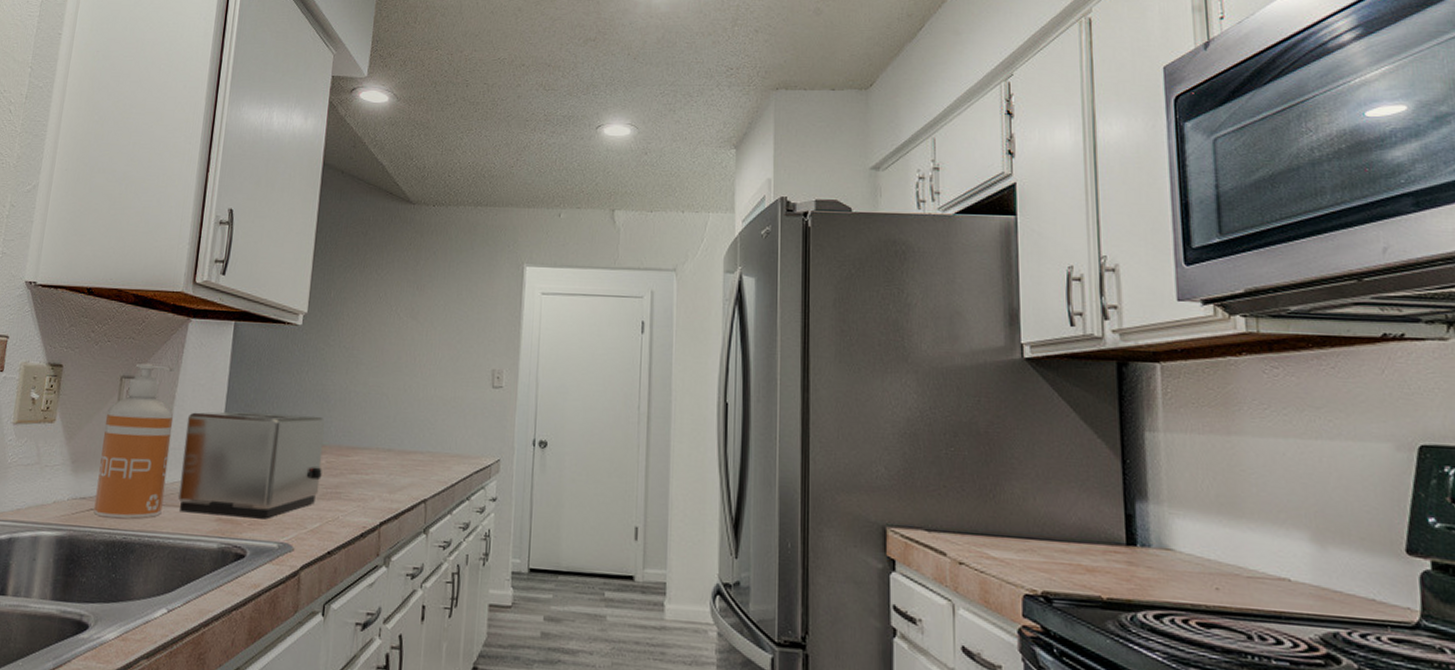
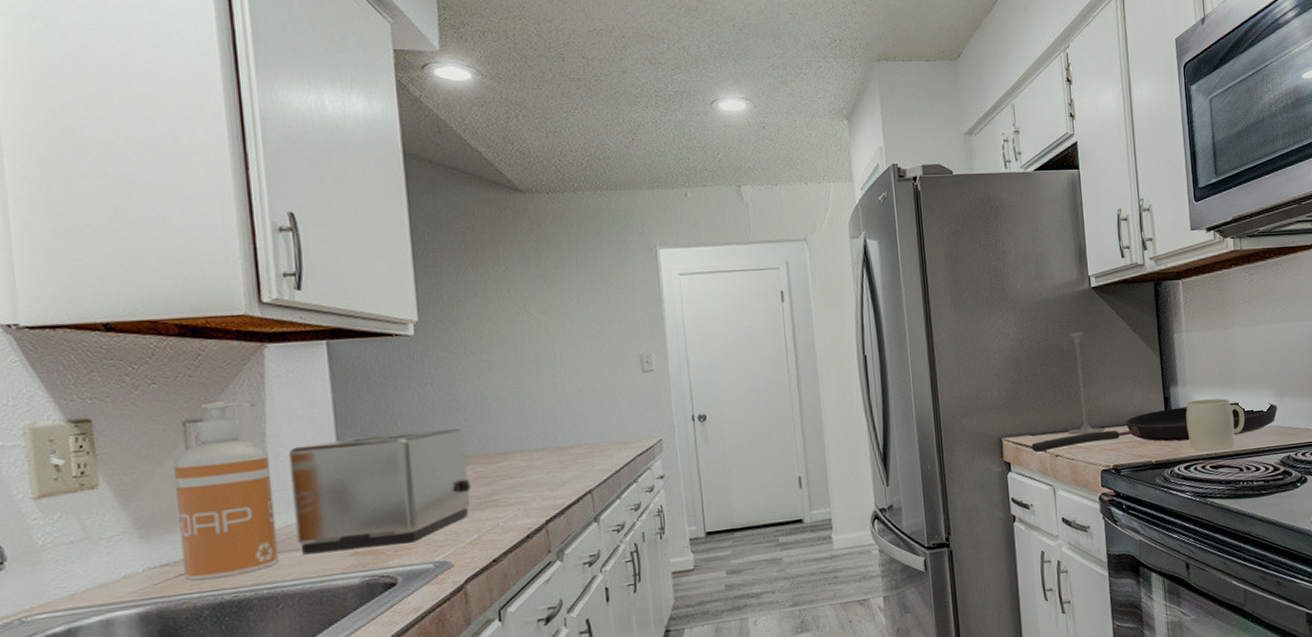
frying pan: none [926,529,1316,587] -> present [1031,402,1277,452]
candlestick: none [978,410,1033,545] -> present [1067,331,1105,435]
mug: none [1159,525,1259,603] -> present [1185,398,1245,451]

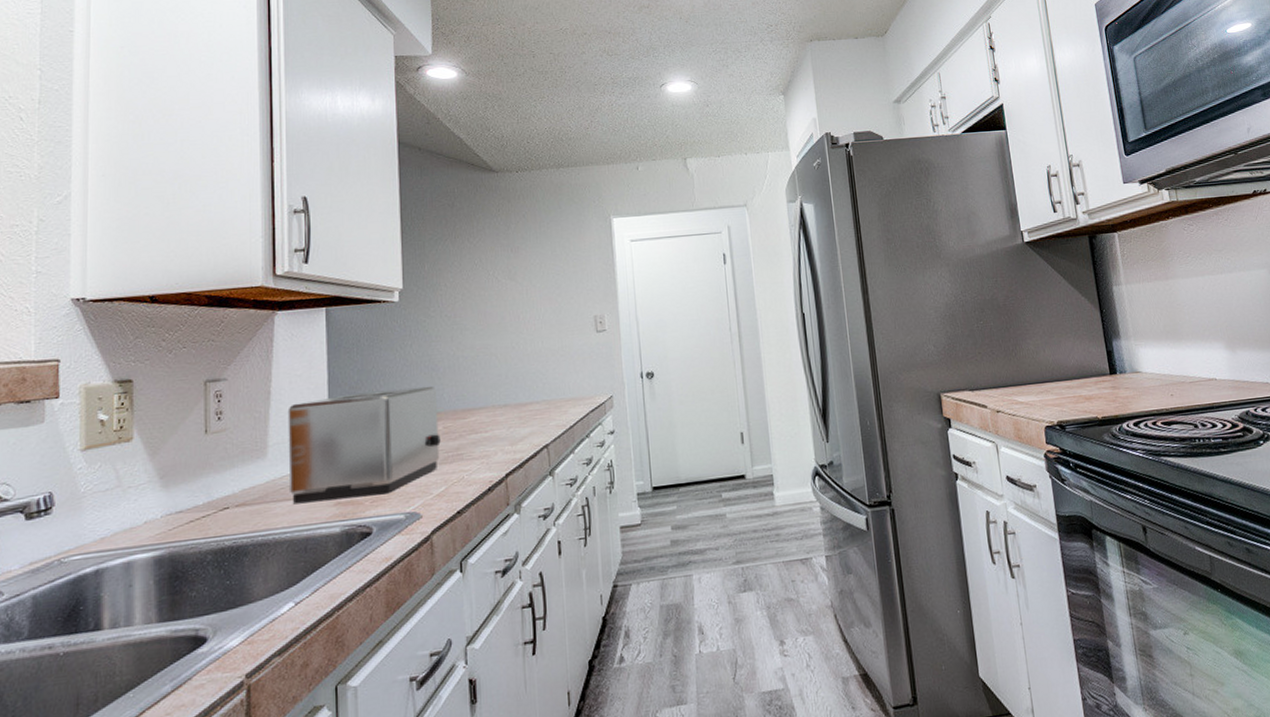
soap dispenser: present [172,400,279,581] -> none [193,362,273,528]
frying pan: present [1031,402,1277,452] -> none [971,355,1231,408]
candlestick: present [1067,331,1105,435] -> none [1003,286,1047,391]
mug: present [1185,398,1245,451] -> none [1130,351,1196,407]

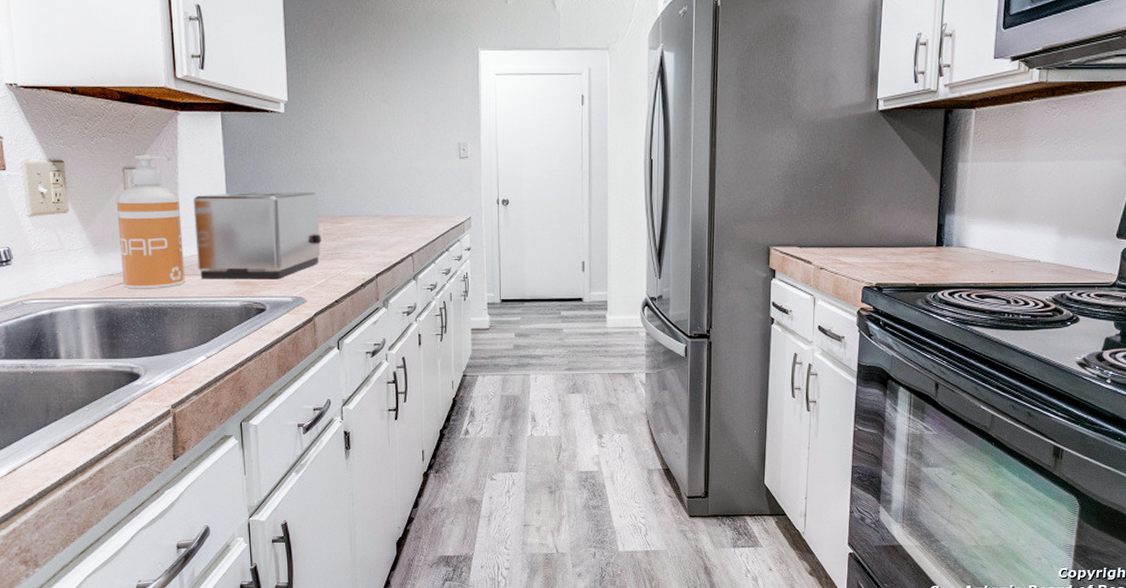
soap dispenser: none [193,362,273,528] -> present [116,154,185,290]

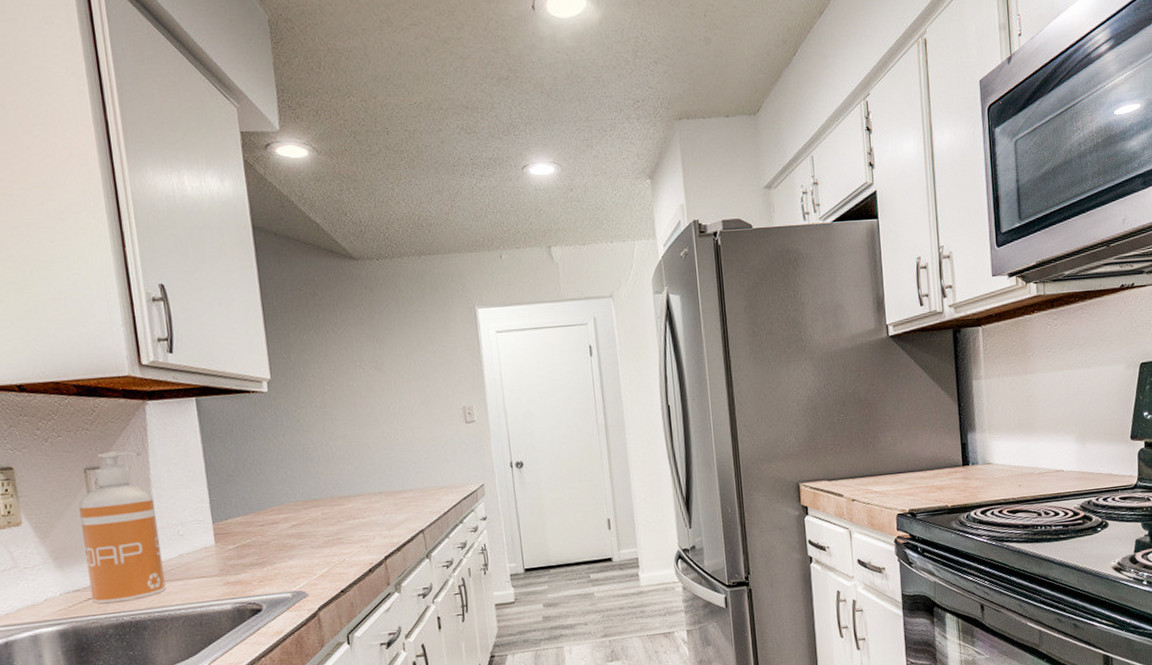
toaster: present [193,191,322,279] -> none [169,474,321,584]

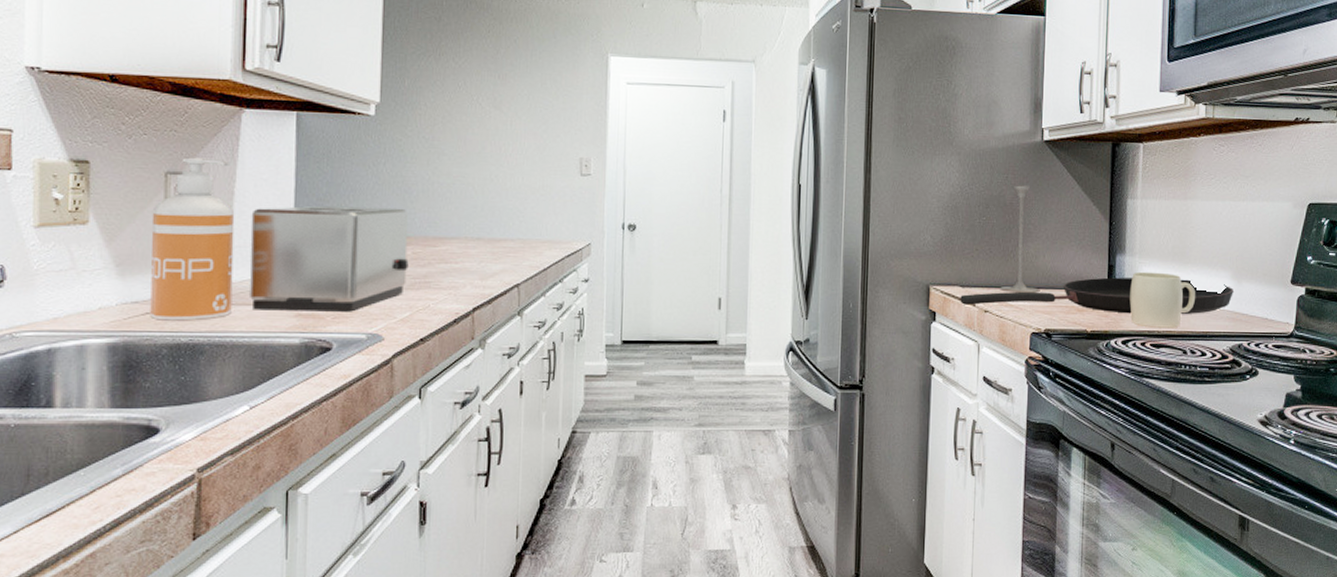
toaster: none [169,474,321,584] -> present [249,205,409,312]
frying pan: none [828,447,1079,497] -> present [960,277,1233,315]
candlestick: none [864,379,901,481] -> present [1000,185,1040,293]
mug: none [983,444,1045,496] -> present [1129,271,1196,328]

